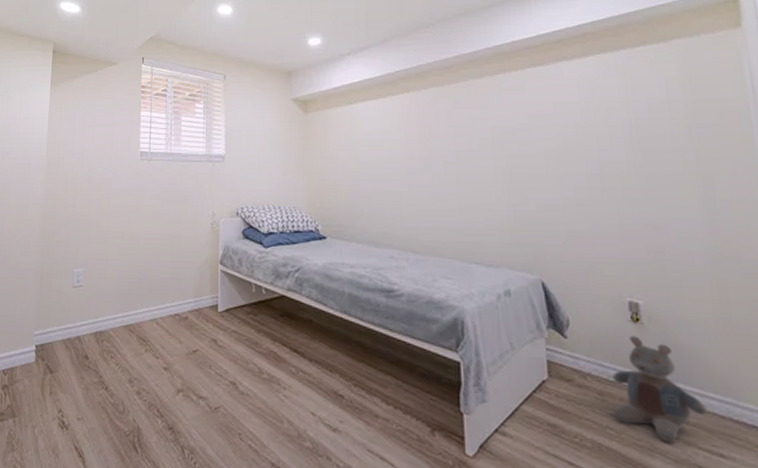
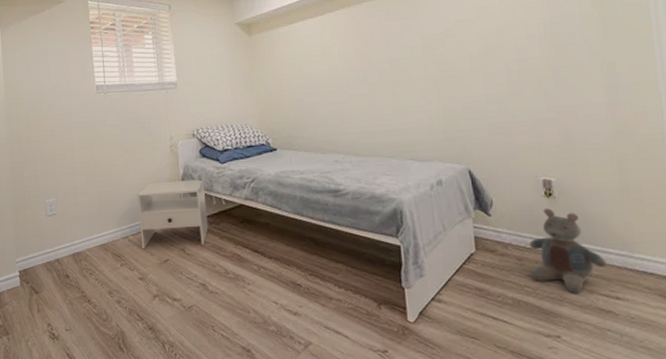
nightstand: none [170,261,245,338] -> present [137,179,208,250]

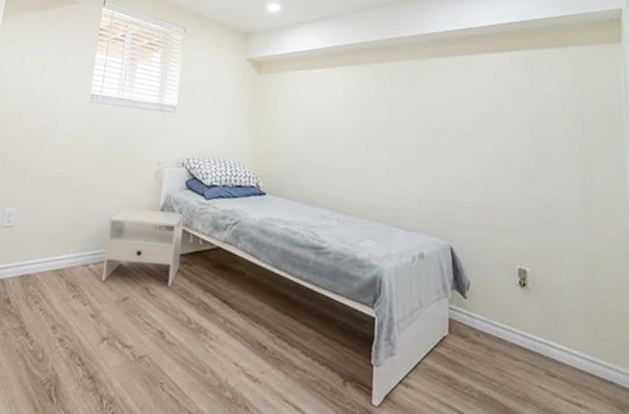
stuffed animal: present [528,208,608,293] -> none [498,298,572,394]

